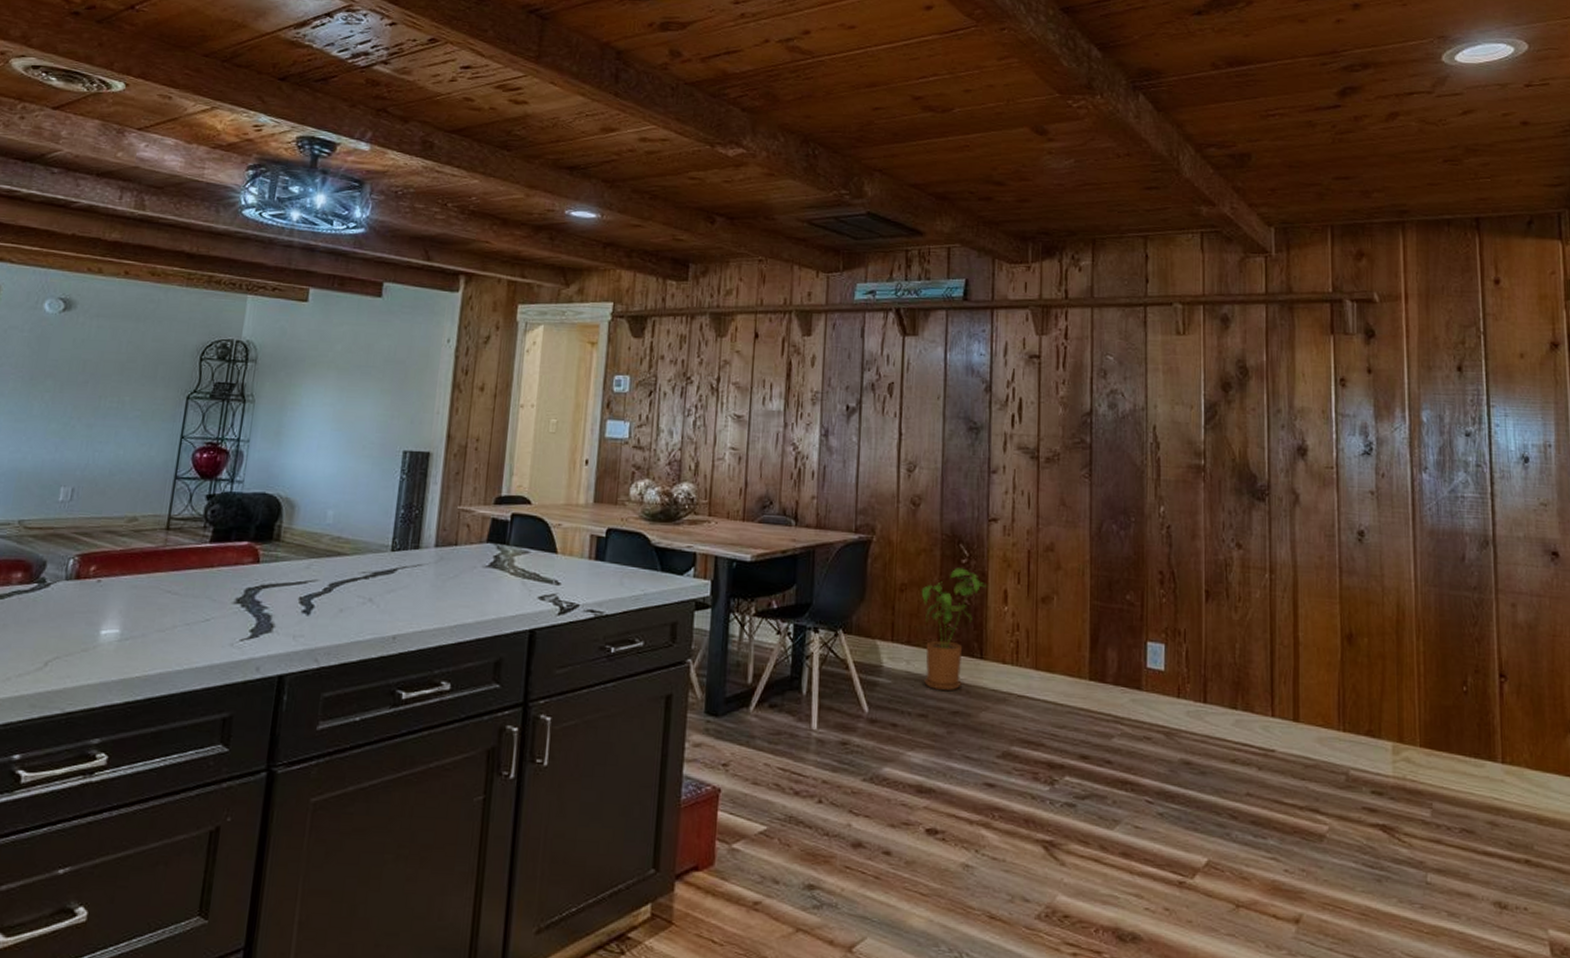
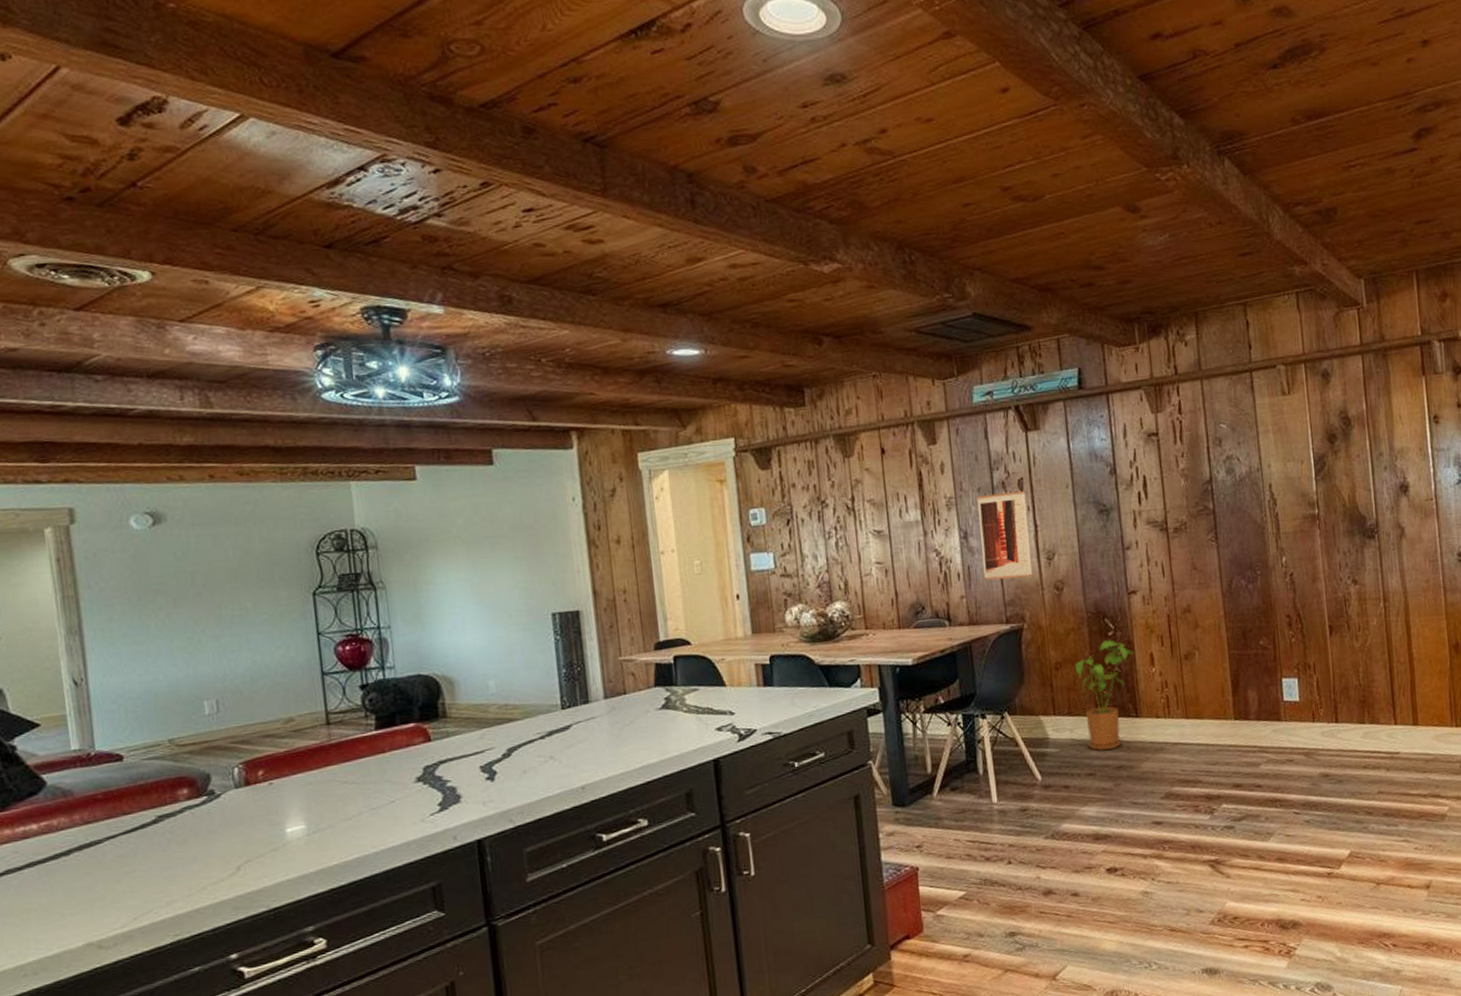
wall art: none [839,394,895,488] -> present [976,491,1033,581]

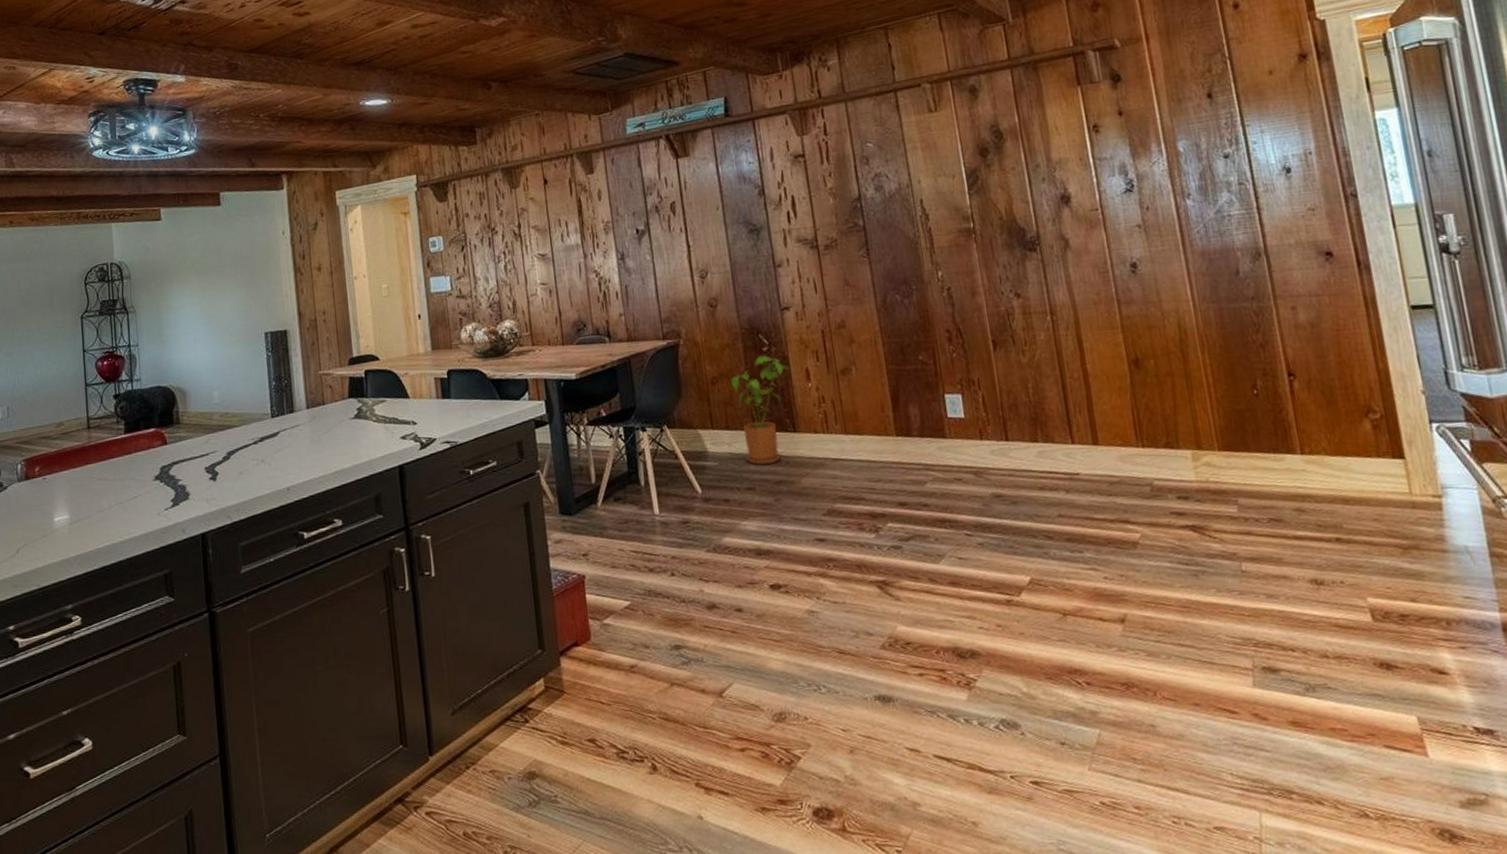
wall art: present [976,491,1033,581] -> none [632,214,688,299]

